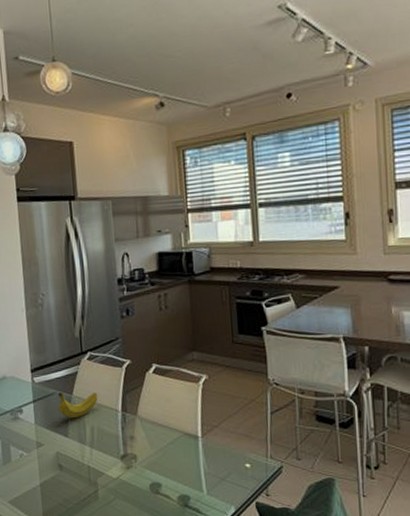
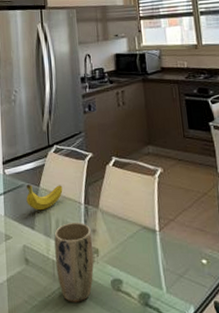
plant pot: none [89,429,132,505] -> present [54,222,94,302]

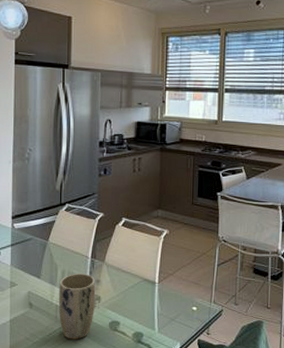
fruit: present [26,185,63,211] -> none [34,239,71,262]

